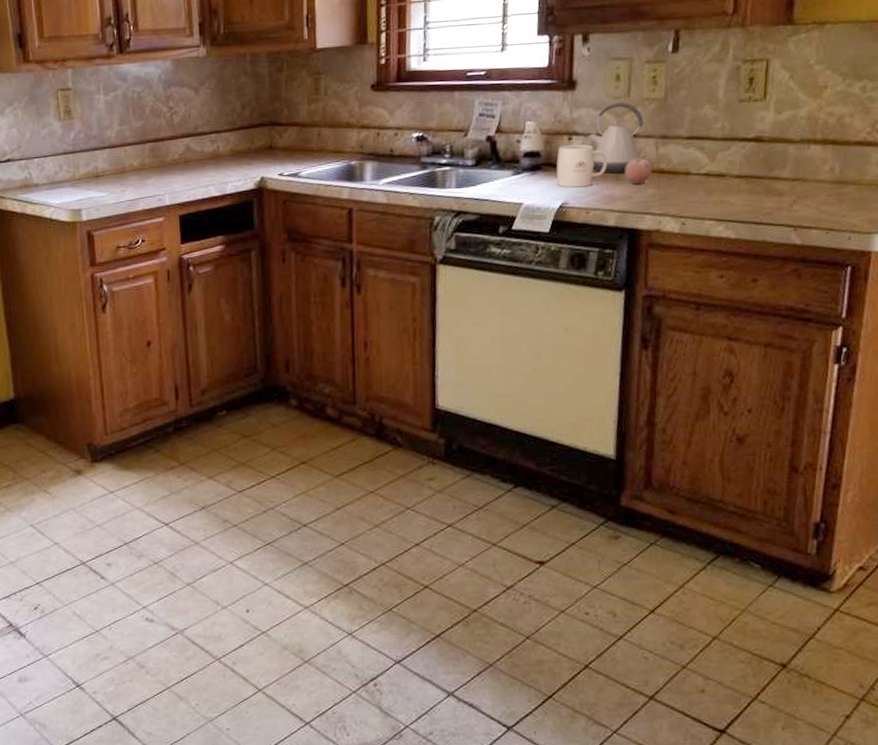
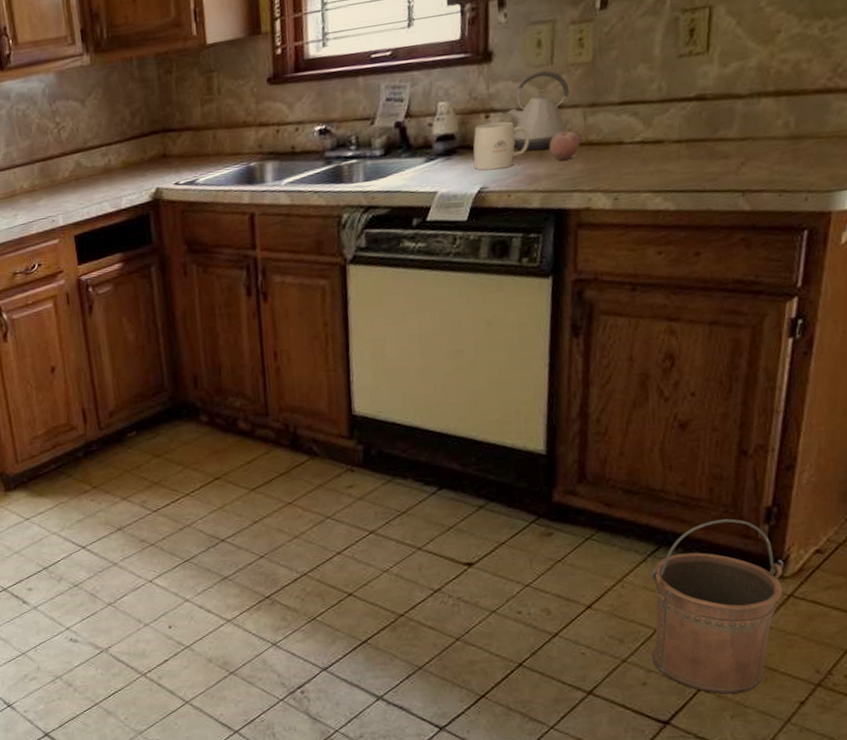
bucket: none [709,532,831,705] -> present [650,518,785,694]

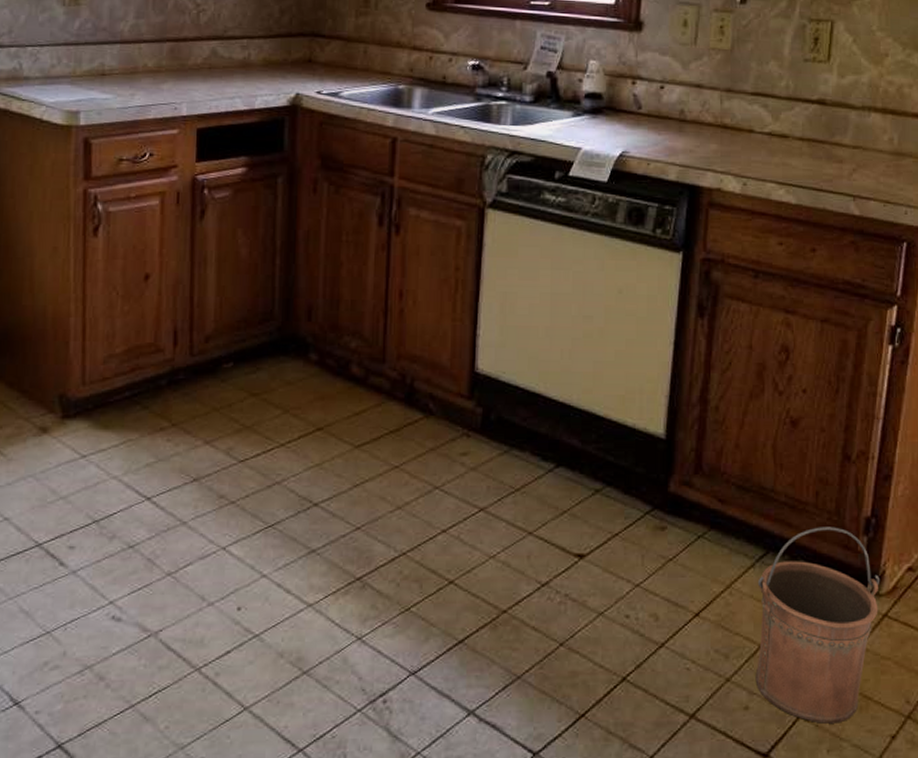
mug: present [473,121,530,171] -> none [617,89,671,136]
kettle: present [507,70,569,152] -> none [652,49,709,126]
fruit: present [549,131,580,161] -> none [688,110,715,139]

